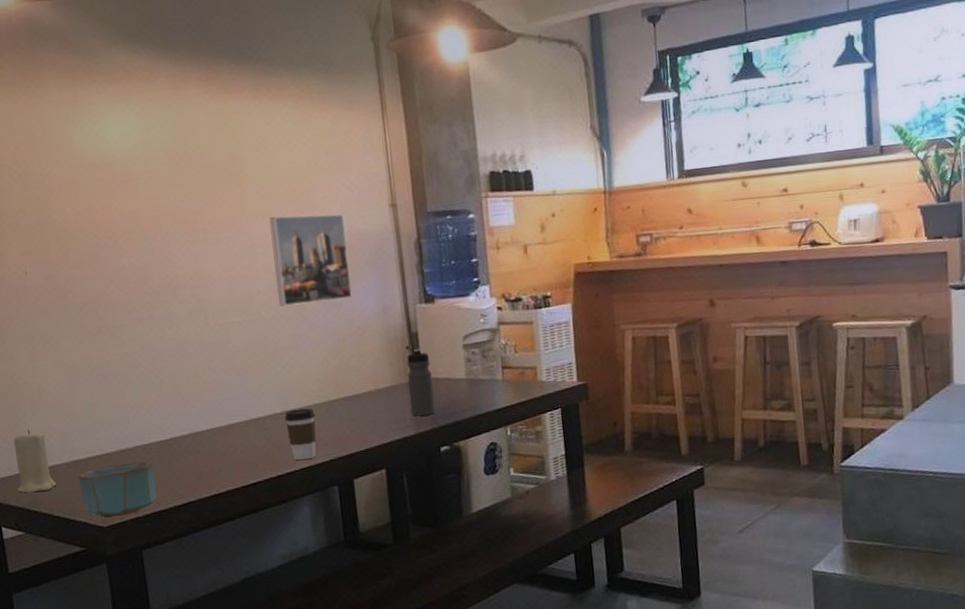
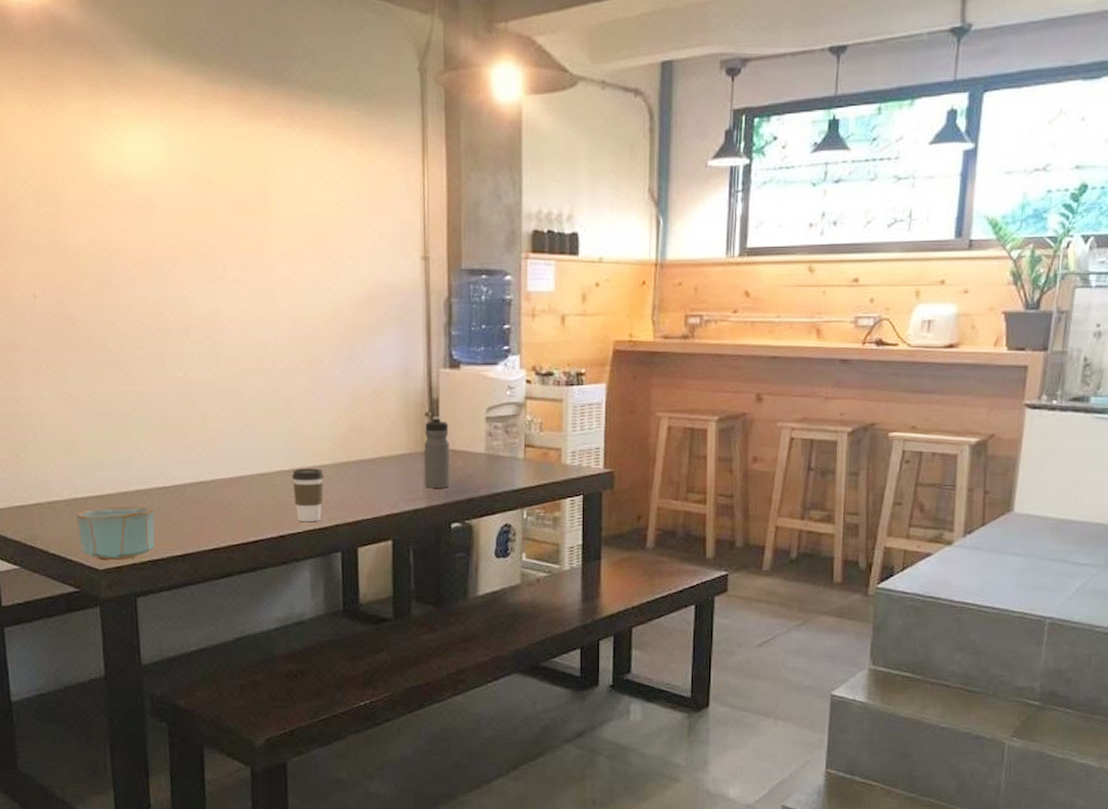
candle: present [13,429,57,494] -> none [13,461,54,527]
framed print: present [269,213,353,307] -> none [292,258,374,358]

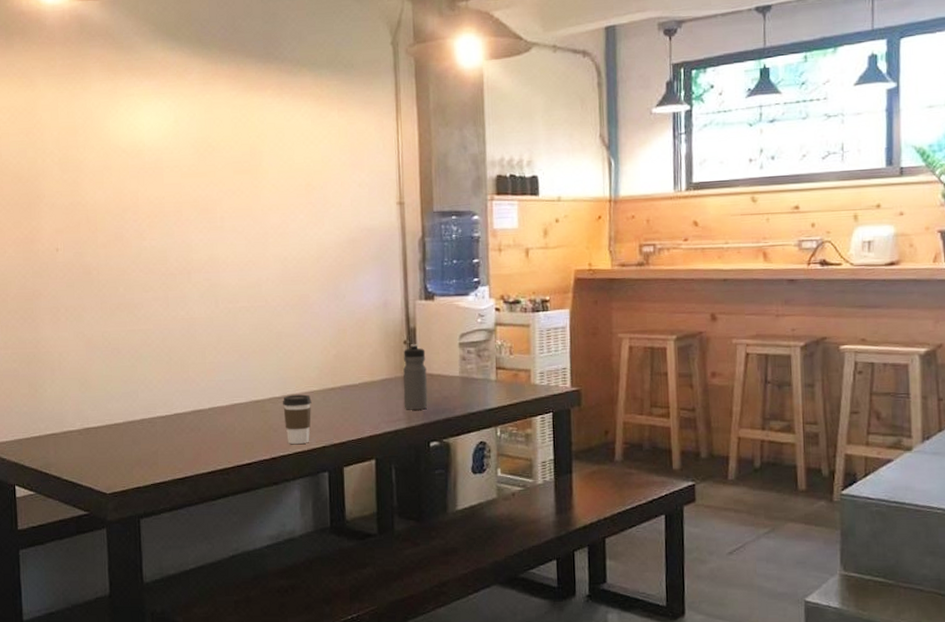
bowl: present [76,506,155,561] -> none [87,434,158,485]

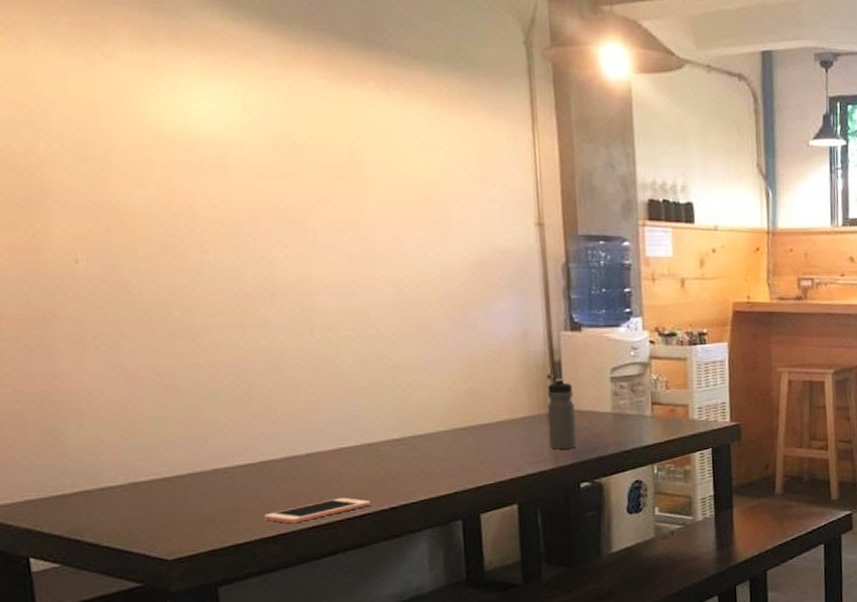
cell phone: none [176,447,256,468] -> present [264,497,371,524]
coffee cup: present [282,394,312,445] -> none [402,435,439,492]

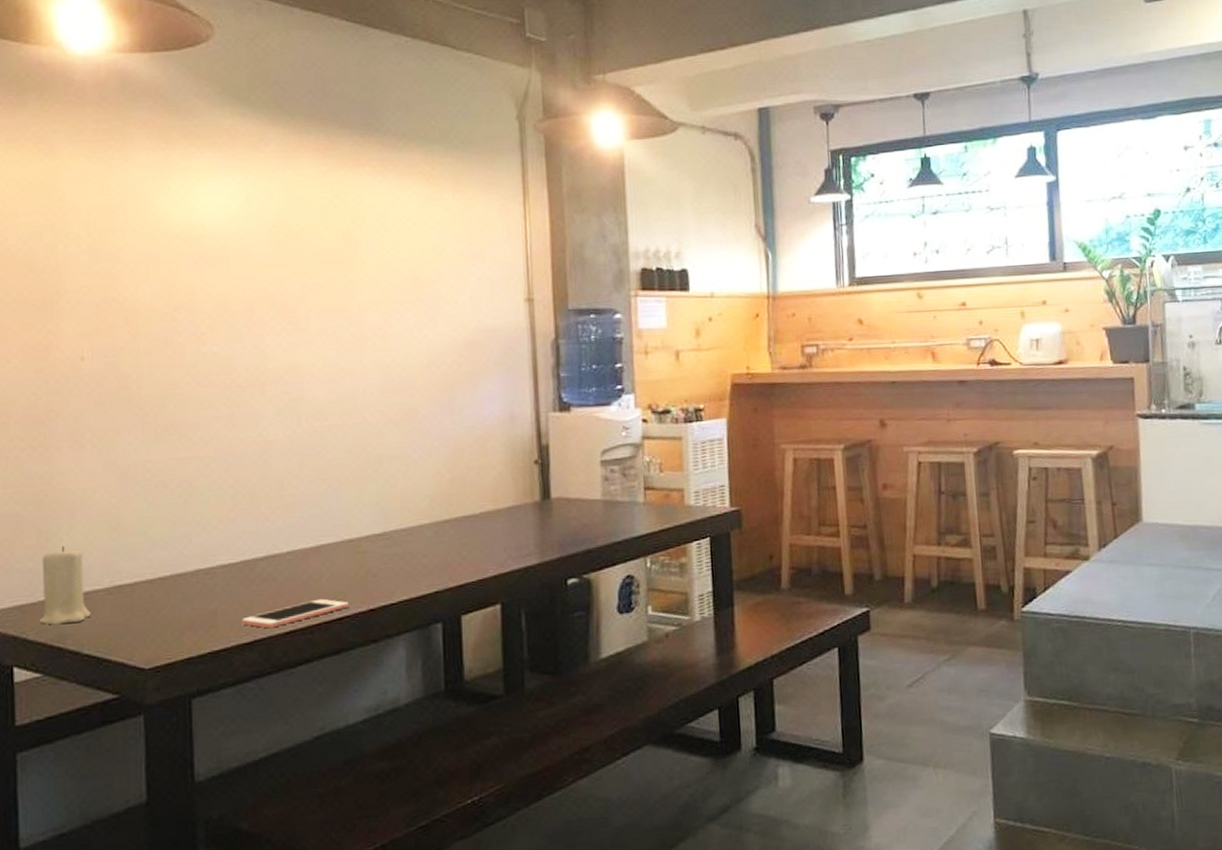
candle: none [50,443,108,519] -> present [39,545,91,626]
water bottle: present [548,378,577,450] -> none [534,463,564,543]

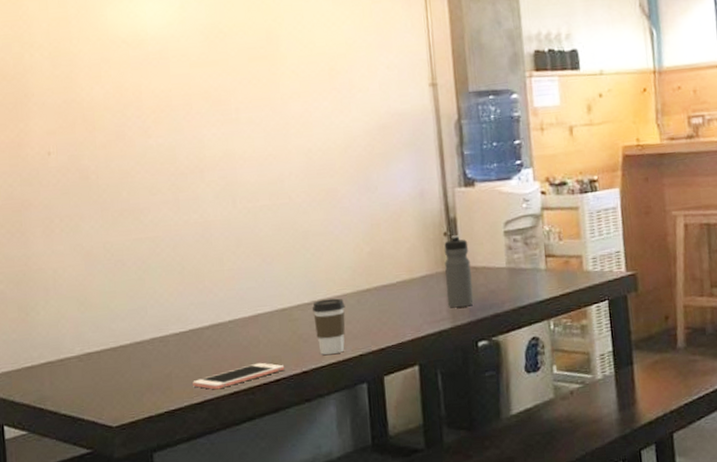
candle: present [39,545,91,626] -> none [23,318,66,389]
coffee cup: none [383,529,421,592] -> present [312,298,345,355]
water bottle: none [534,463,564,543] -> present [444,235,474,308]

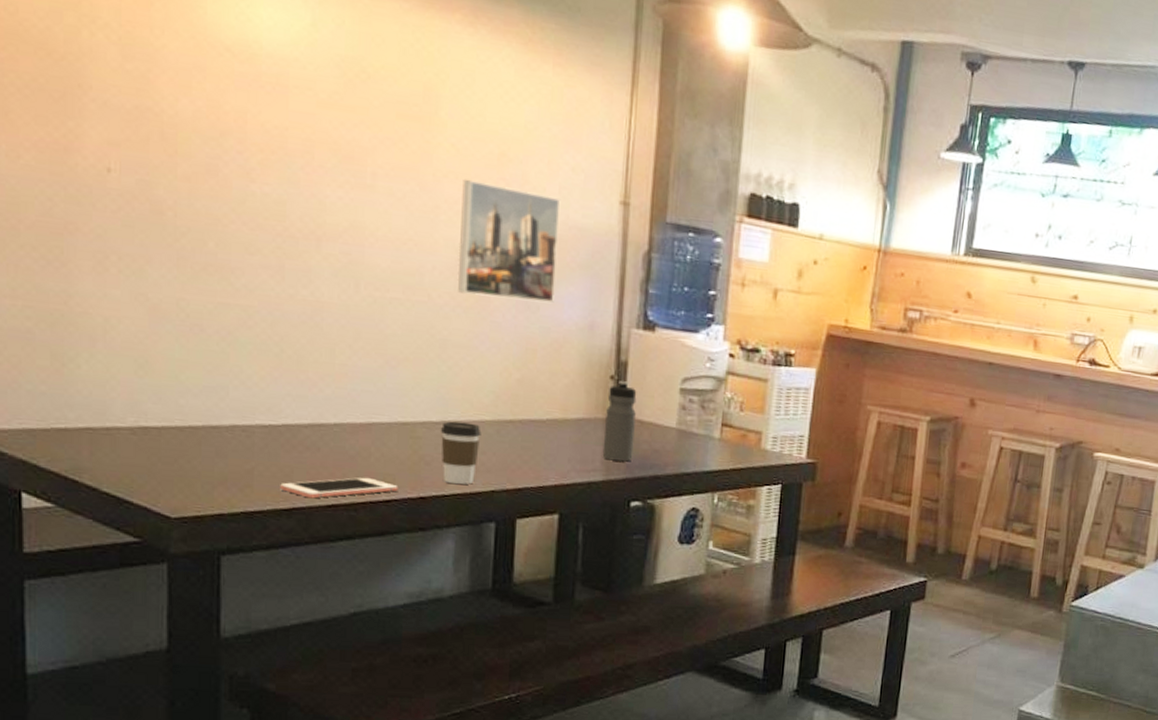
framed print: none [304,93,389,190] -> present [457,178,561,303]

